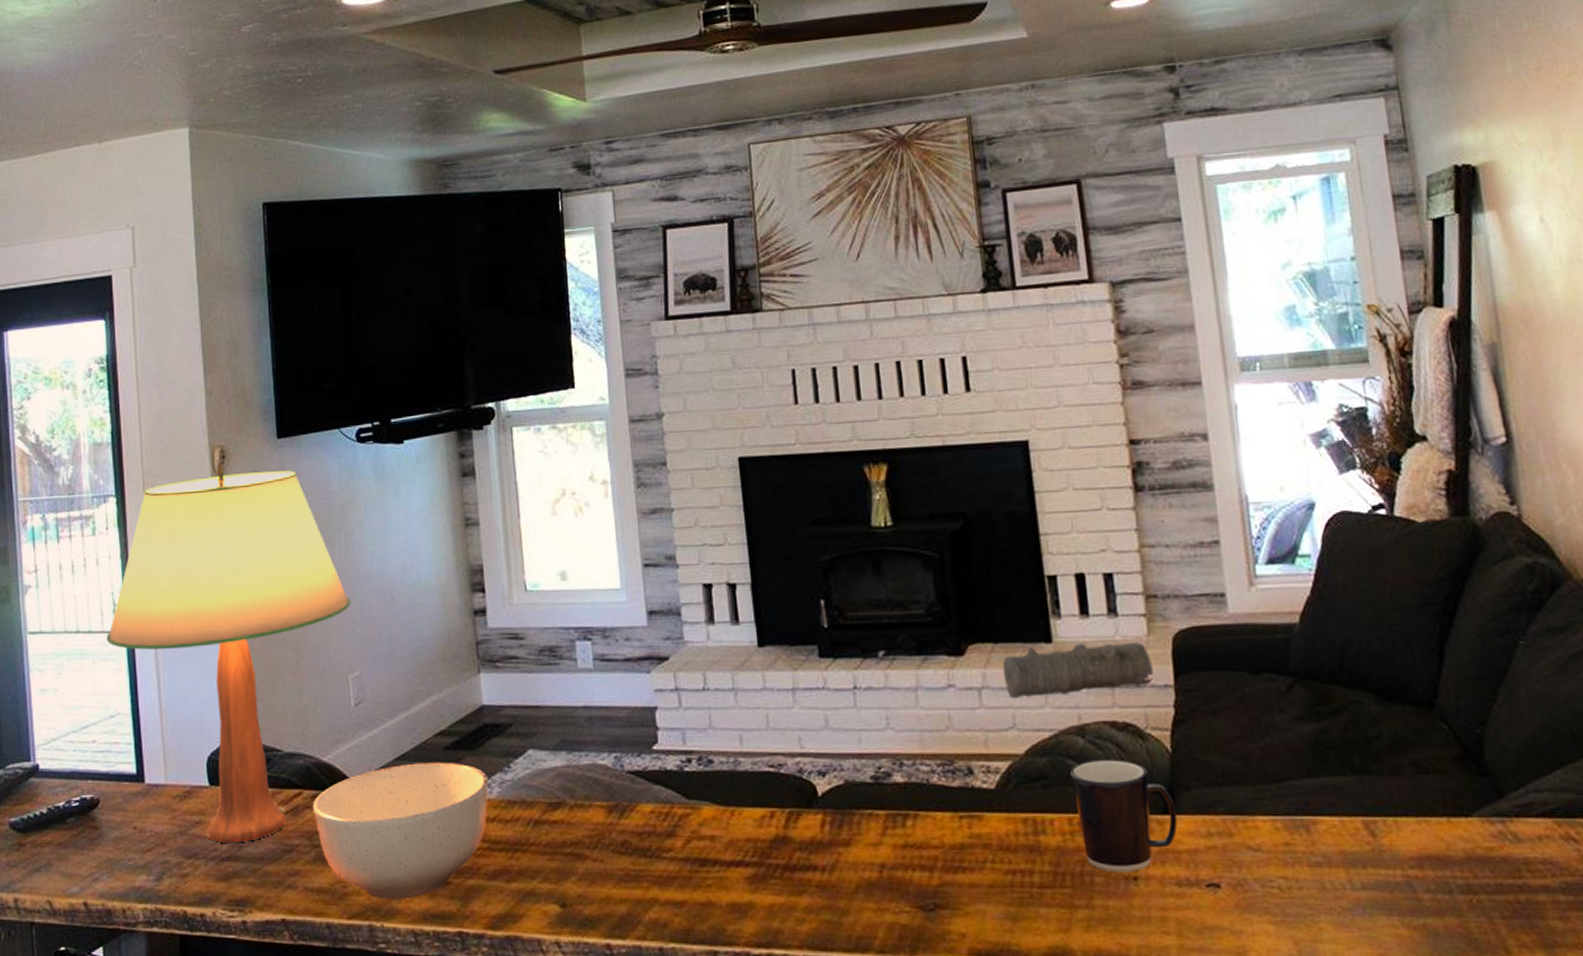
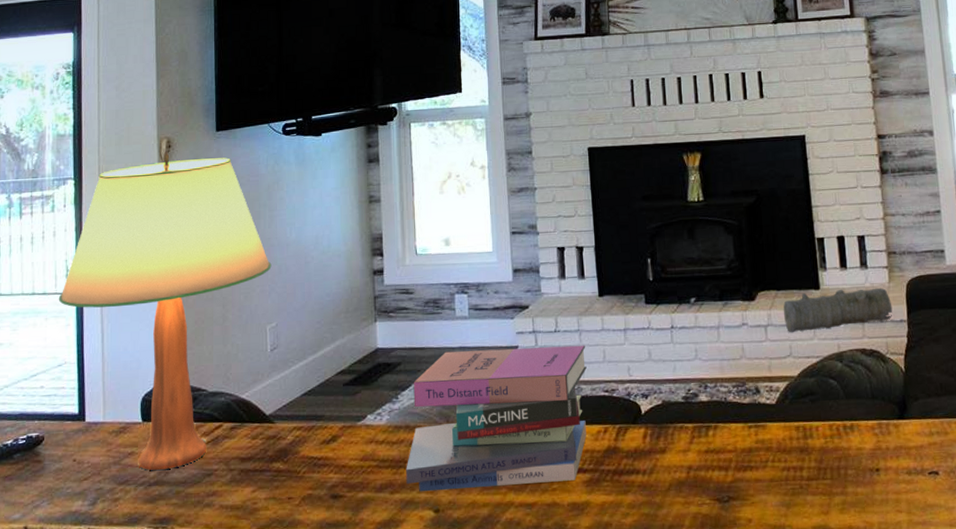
bowl: present [312,762,489,900] -> none [230,395,380,513]
books: none [523,707,748,882] -> present [406,345,587,492]
mug: present [1070,759,1178,873] -> none [831,378,909,466]

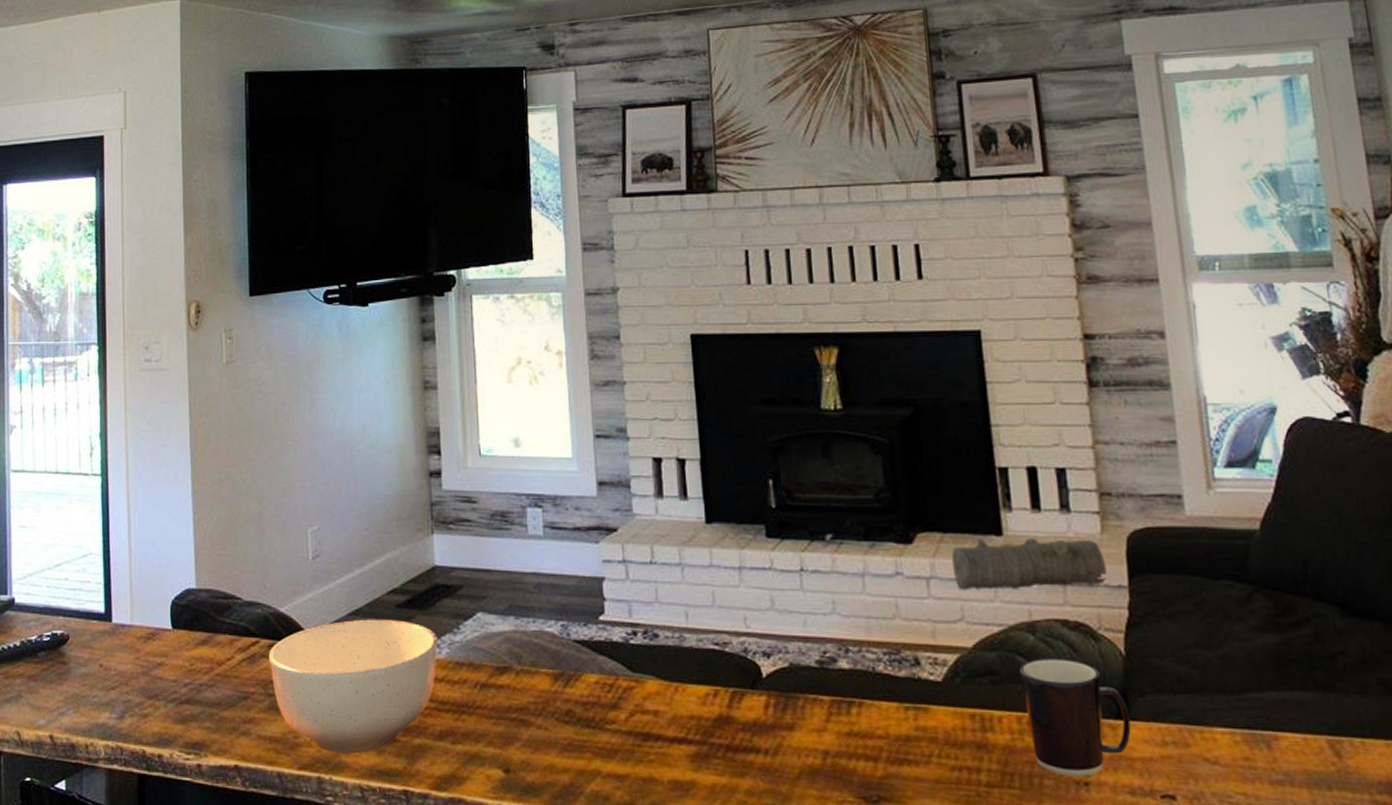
table lamp: present [58,150,272,471] -> none [82,315,313,687]
bowl: none [230,395,380,513] -> present [268,619,439,754]
books: present [406,345,587,492] -> none [469,577,692,752]
mug: none [831,378,909,466] -> present [1020,658,1131,777]

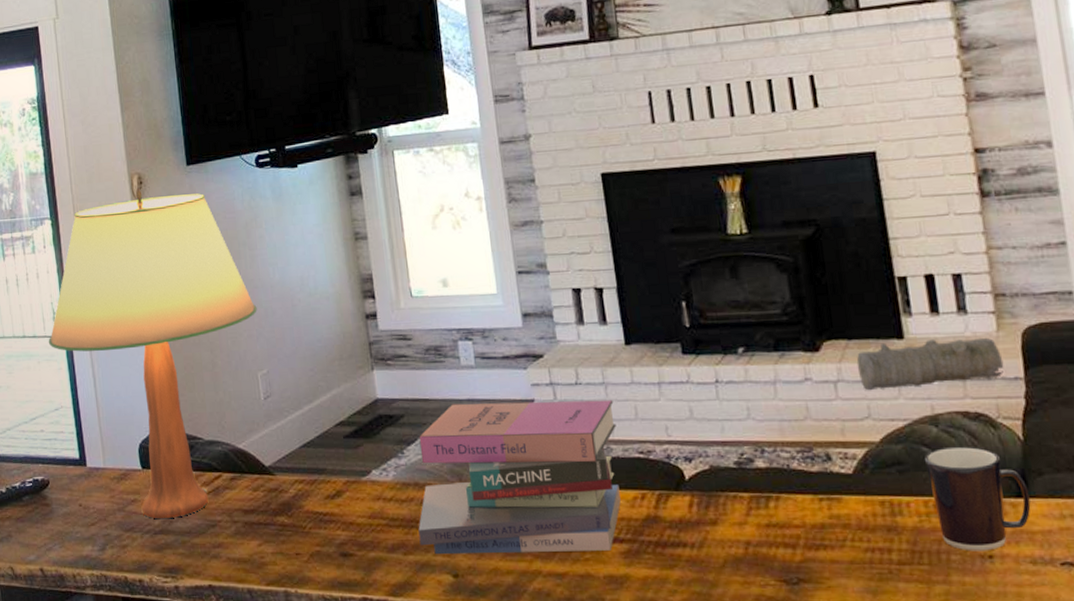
table lamp: none [82,315,313,687] -> present [48,186,257,519]
bowl: present [268,619,439,754] -> none [231,449,385,569]
books: none [469,577,692,752] -> present [418,399,621,555]

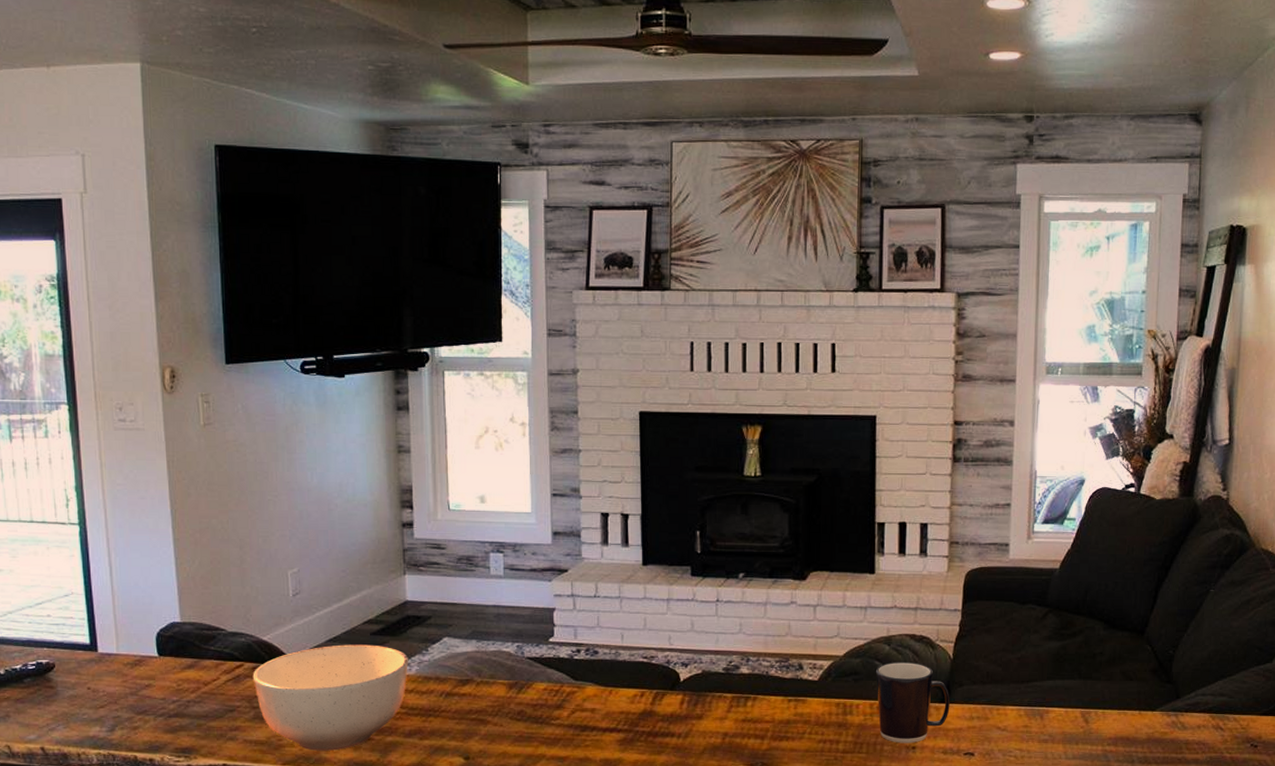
table lamp: present [48,186,257,519] -> none [59,380,292,704]
bowl: none [231,449,385,569] -> present [252,644,409,751]
books: present [418,399,621,555] -> none [435,609,626,740]
decorative log: present [856,337,1004,391] -> none [834,575,948,615]

